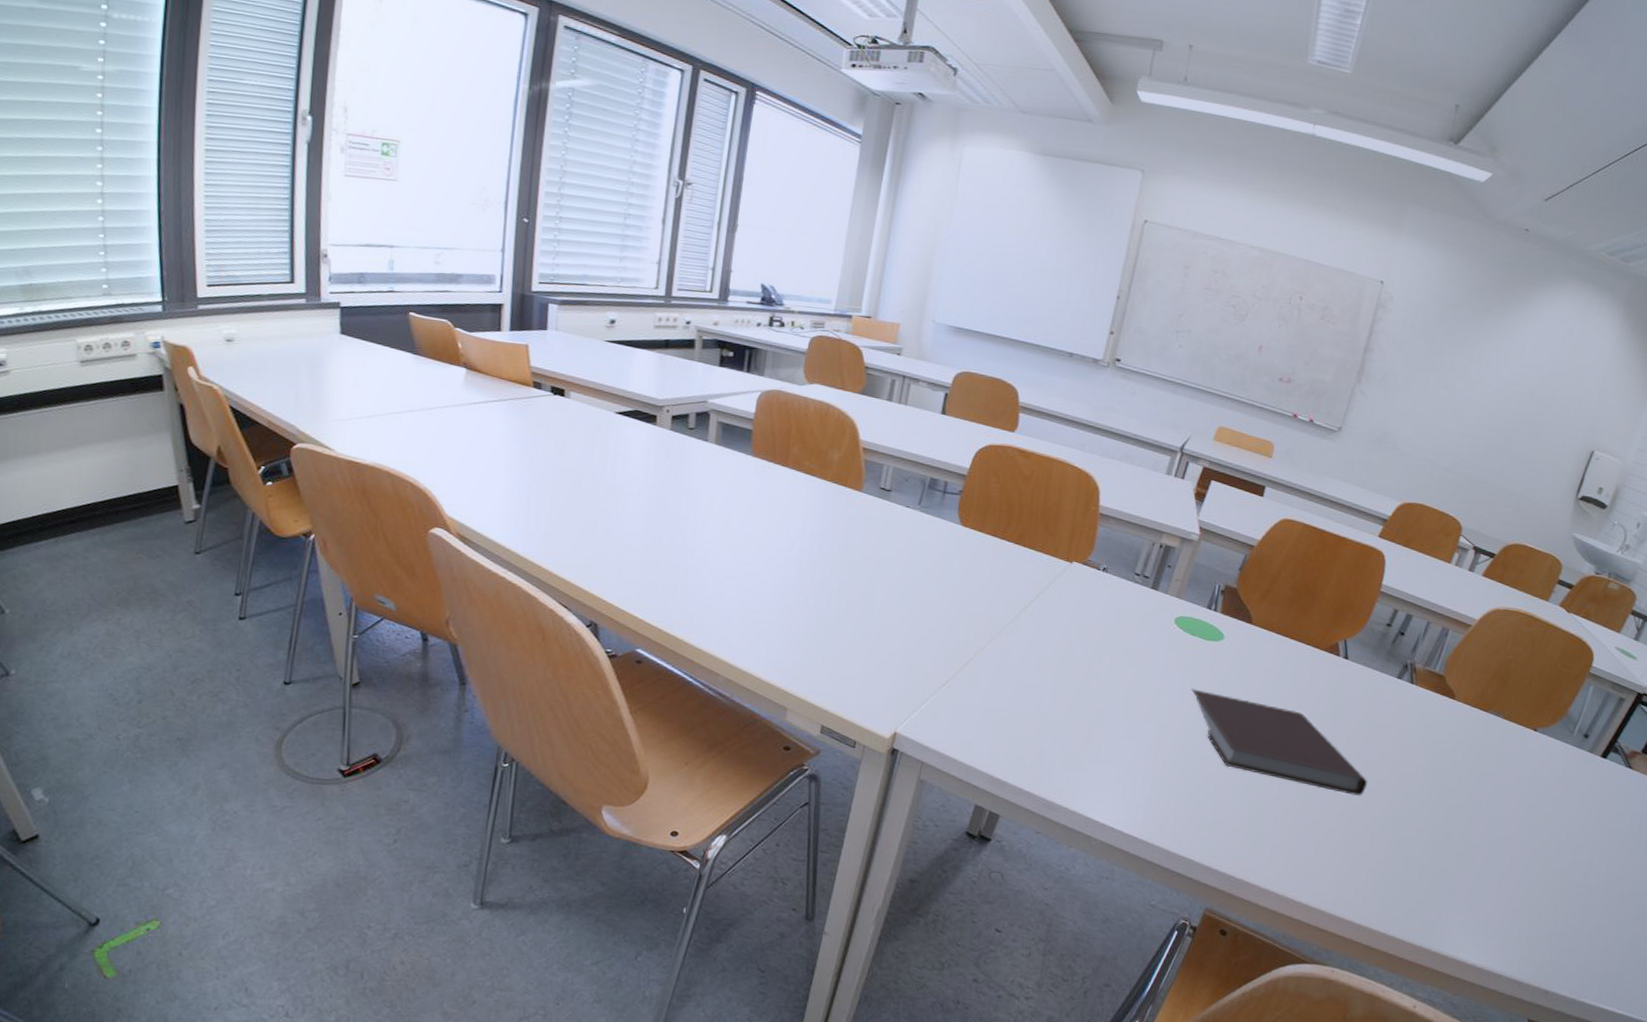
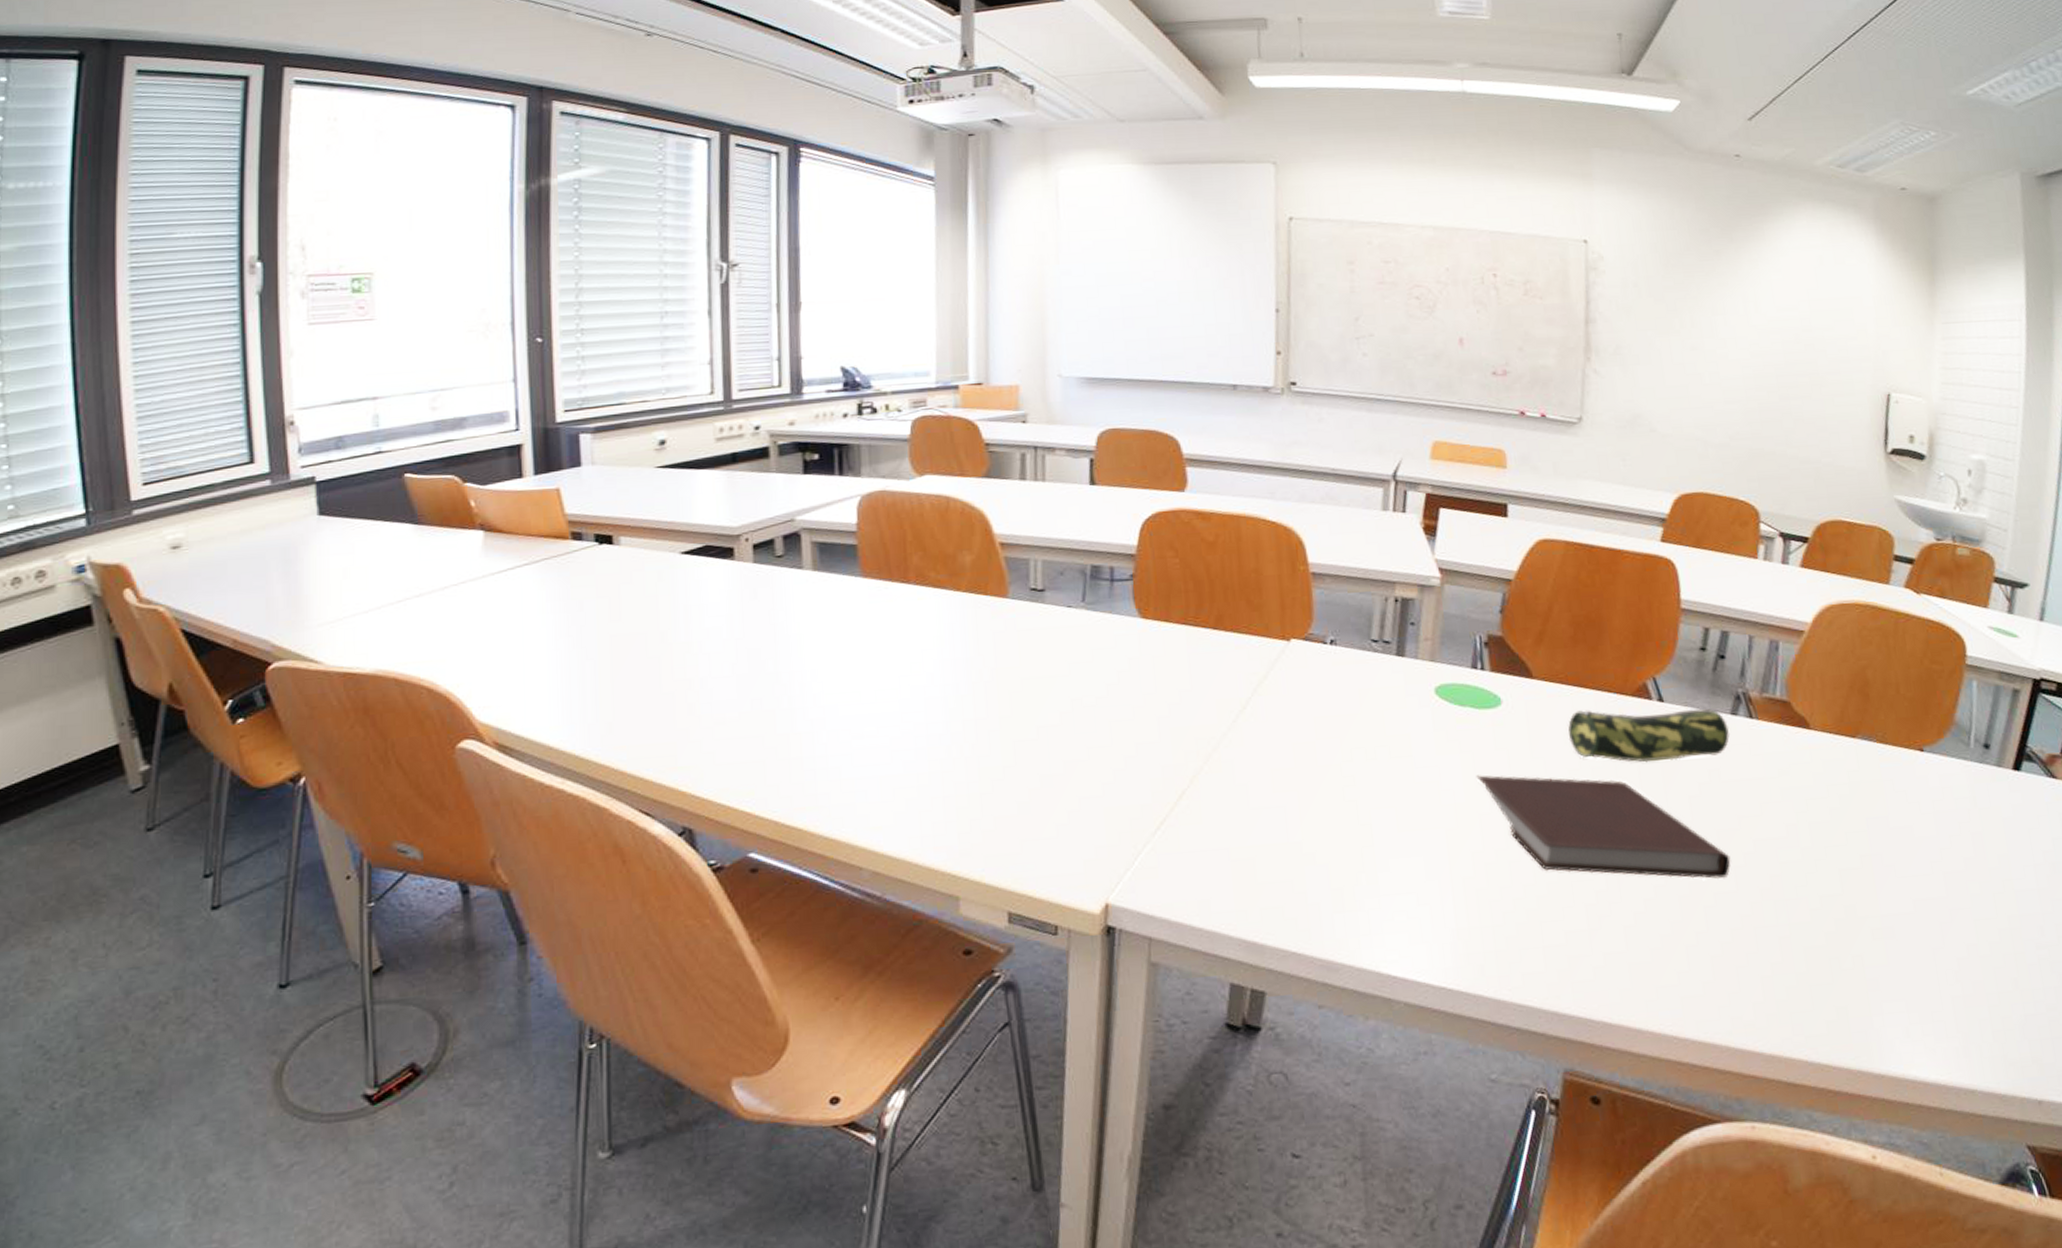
pencil case: none [1268,654,1393,706] -> present [1568,708,1731,763]

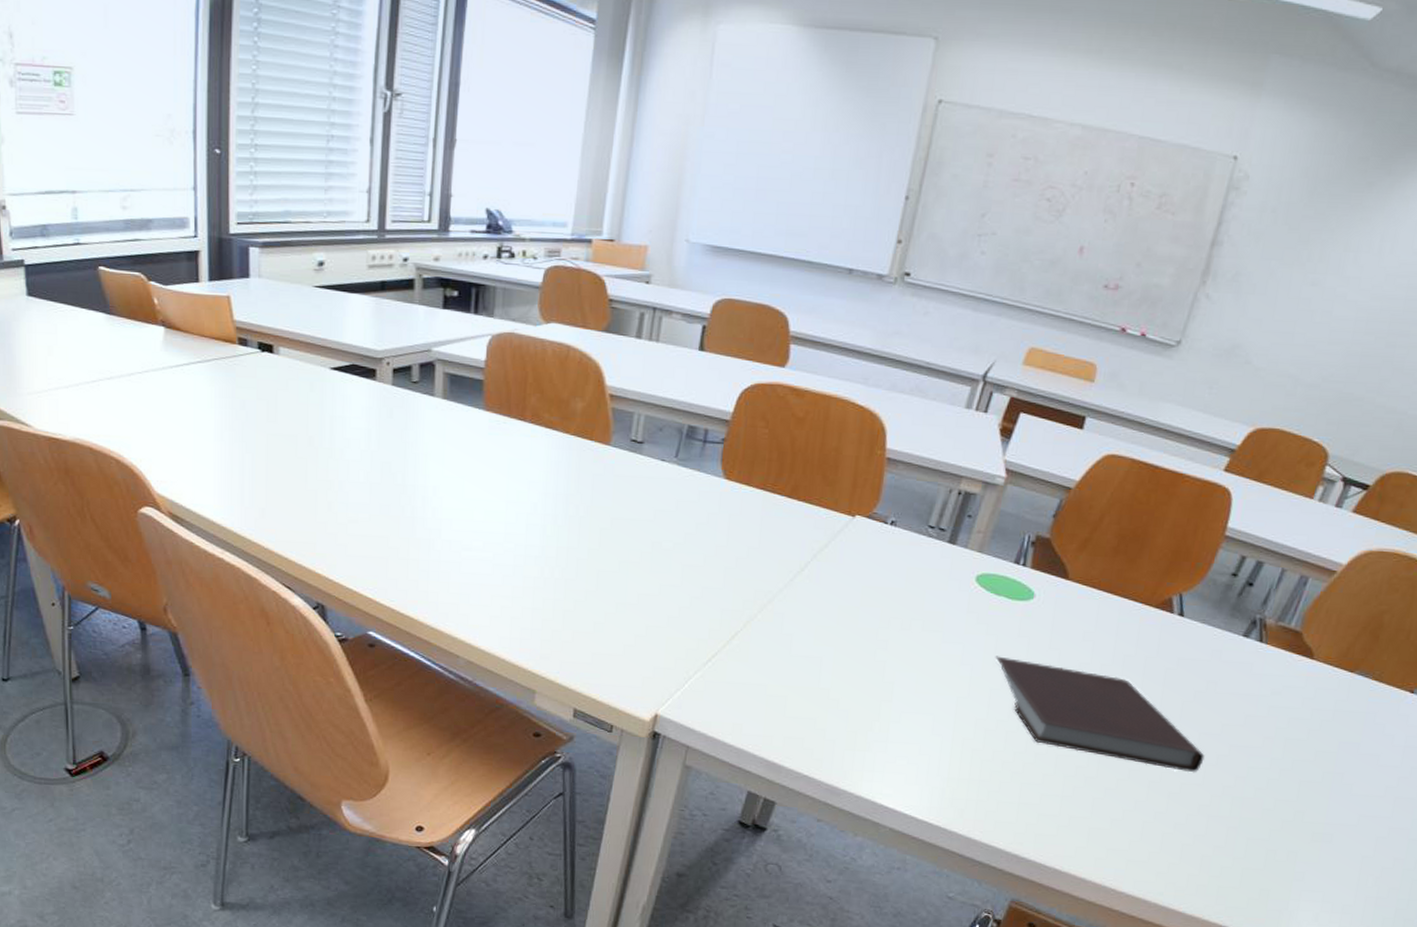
pencil case: present [1568,708,1731,763] -> none [1087,613,1238,670]

